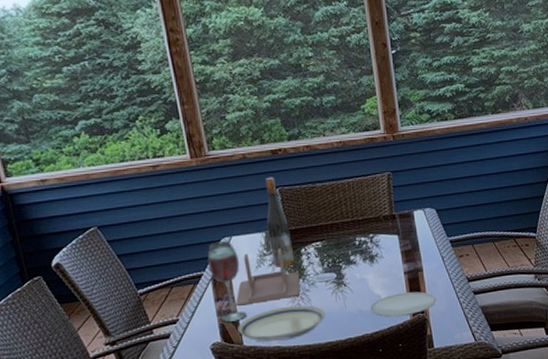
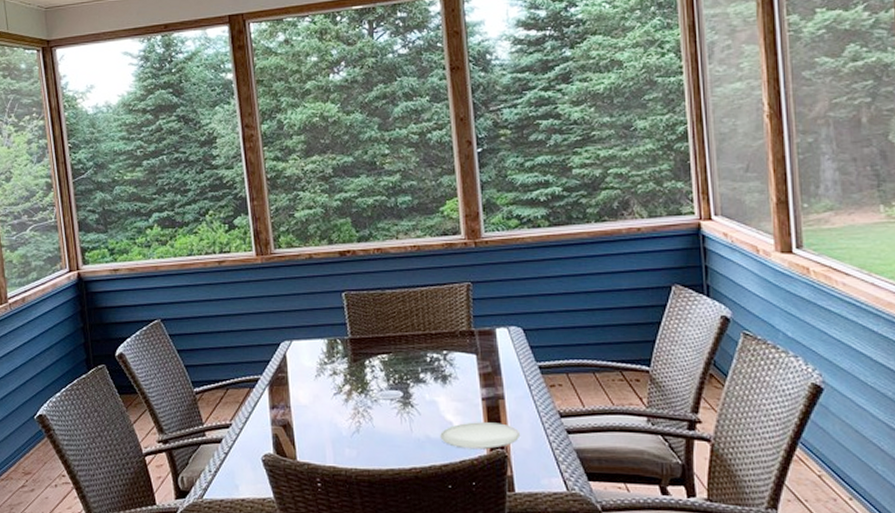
wineglass: present [206,241,246,322] -> none [264,345,302,433]
napkin holder: present [236,248,301,306] -> none [292,358,362,417]
plate: present [238,305,325,343] -> none [292,422,388,462]
wine bottle: present [266,177,295,268] -> none [329,280,357,379]

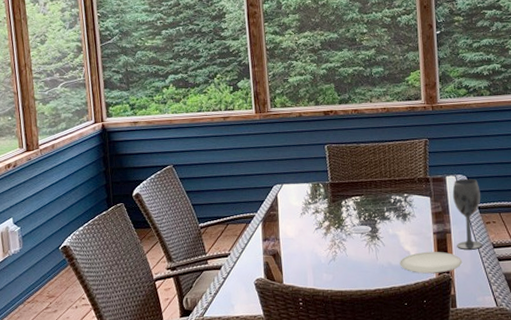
wine glass: none [504,331,546,420] -> present [452,178,483,250]

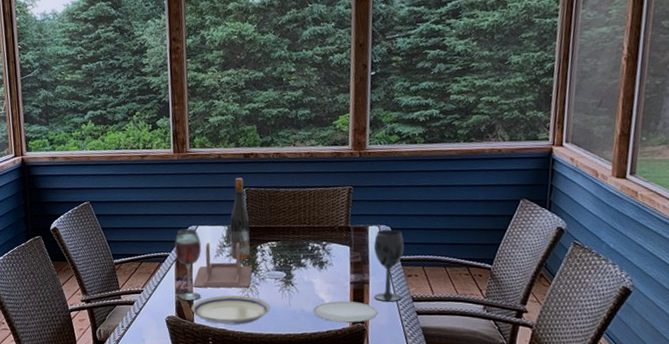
wineglass: none [259,188,288,261] -> present [173,228,202,301]
napkin holder: none [280,199,338,247] -> present [193,242,253,288]
plate: none [280,252,358,284] -> present [191,295,270,325]
wine bottle: none [313,134,335,216] -> present [230,177,251,260]

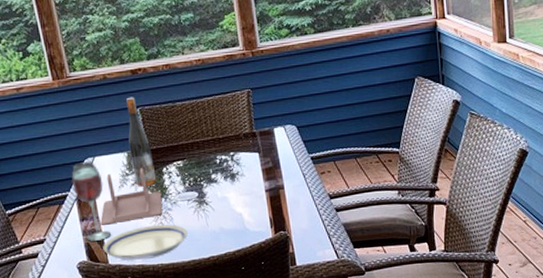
plate: present [313,300,379,323] -> none [232,209,299,235]
wine glass: present [373,229,404,302] -> none [282,127,319,204]

